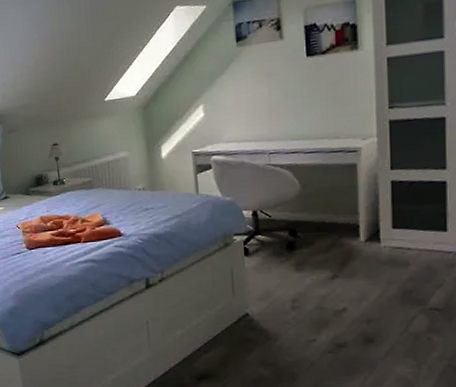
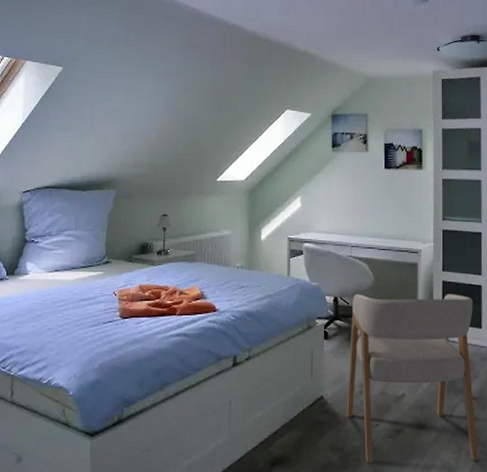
armchair: none [275,194,445,378] -> present [346,294,479,464]

